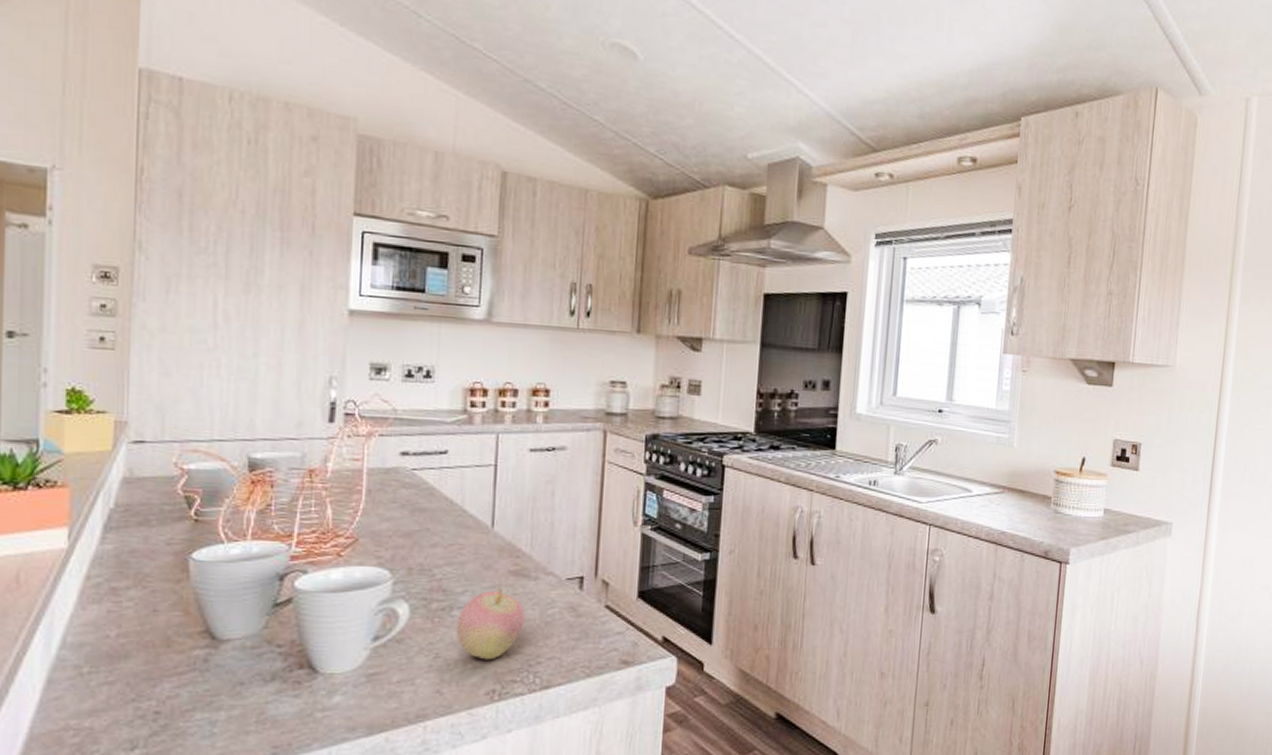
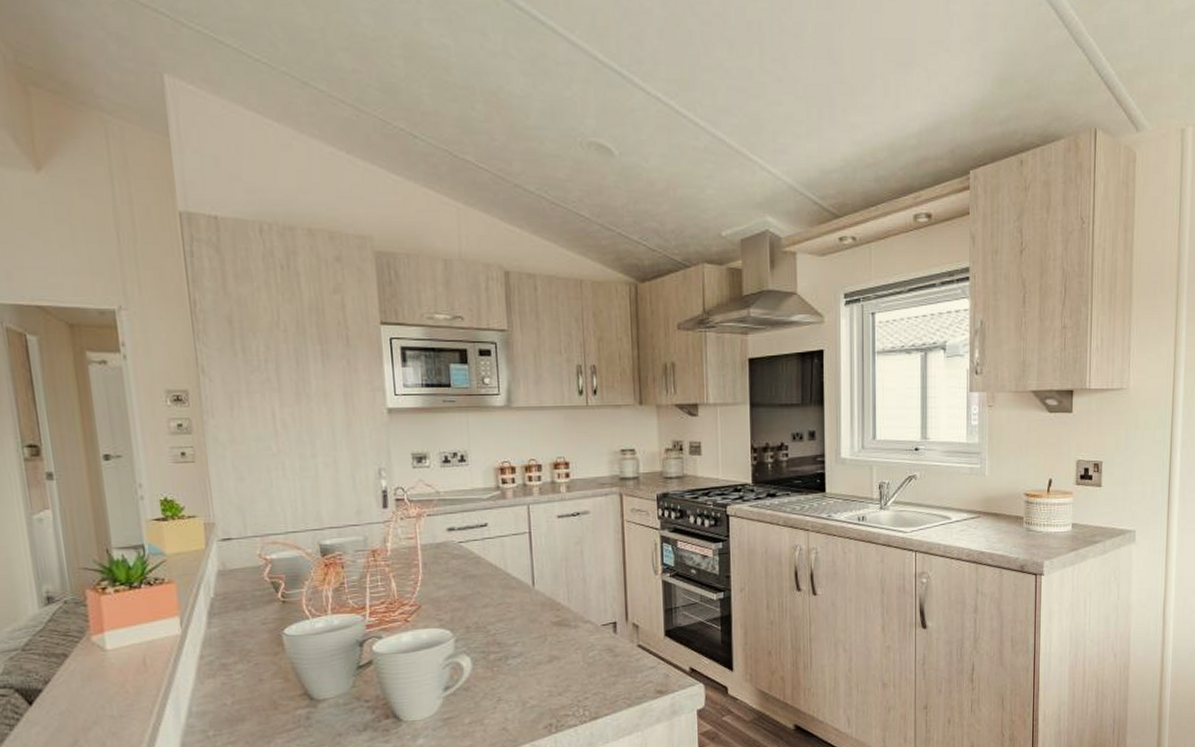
apple: present [456,589,526,660] -> none [513,638,571,699]

